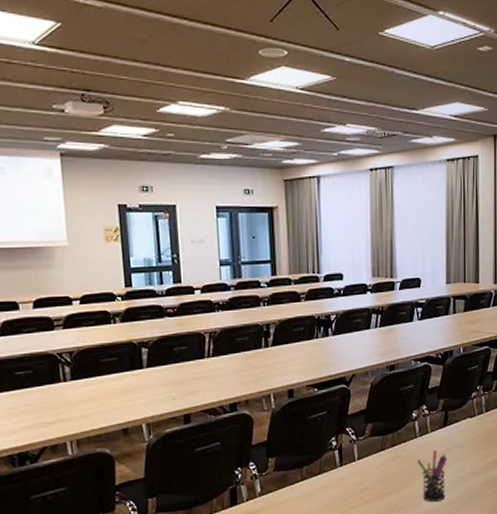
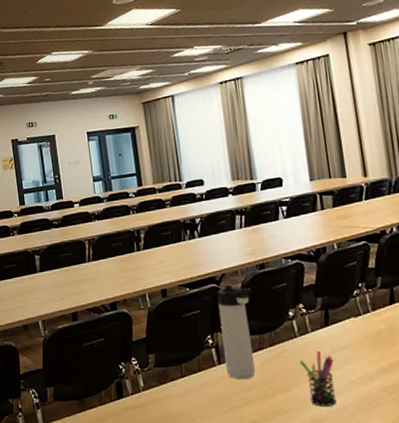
thermos bottle: none [345,385,380,481] -> present [218,284,255,380]

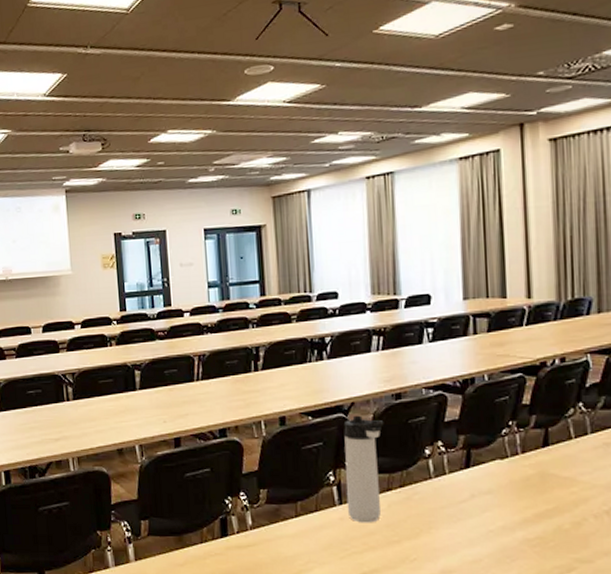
pen holder: present [299,350,337,406] -> none [432,495,472,557]

